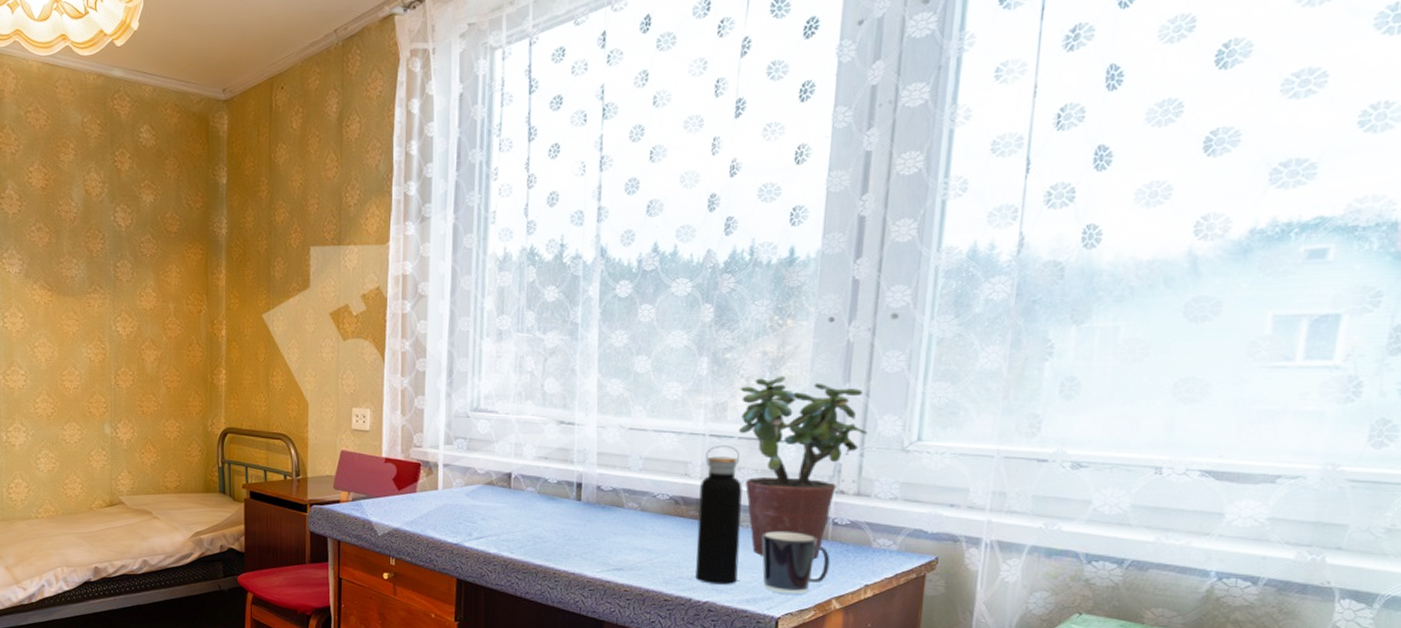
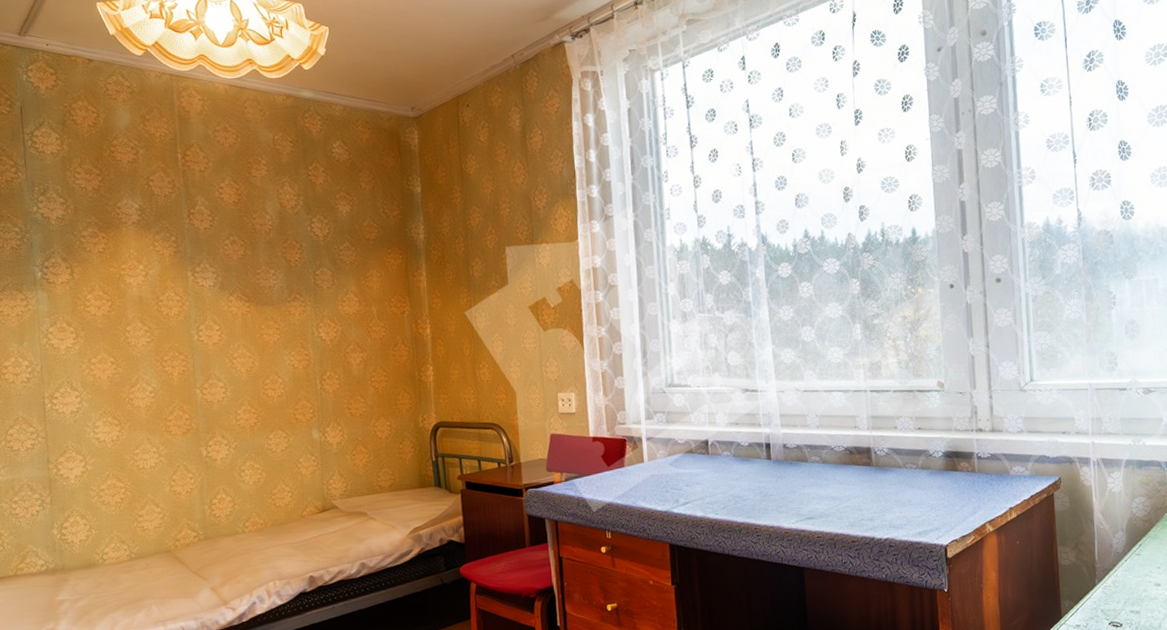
water bottle: present [695,444,744,585] -> none [868,398,909,523]
potted plant: present [738,375,868,559] -> none [889,335,993,491]
mug: present [761,531,830,595] -> none [924,468,980,524]

